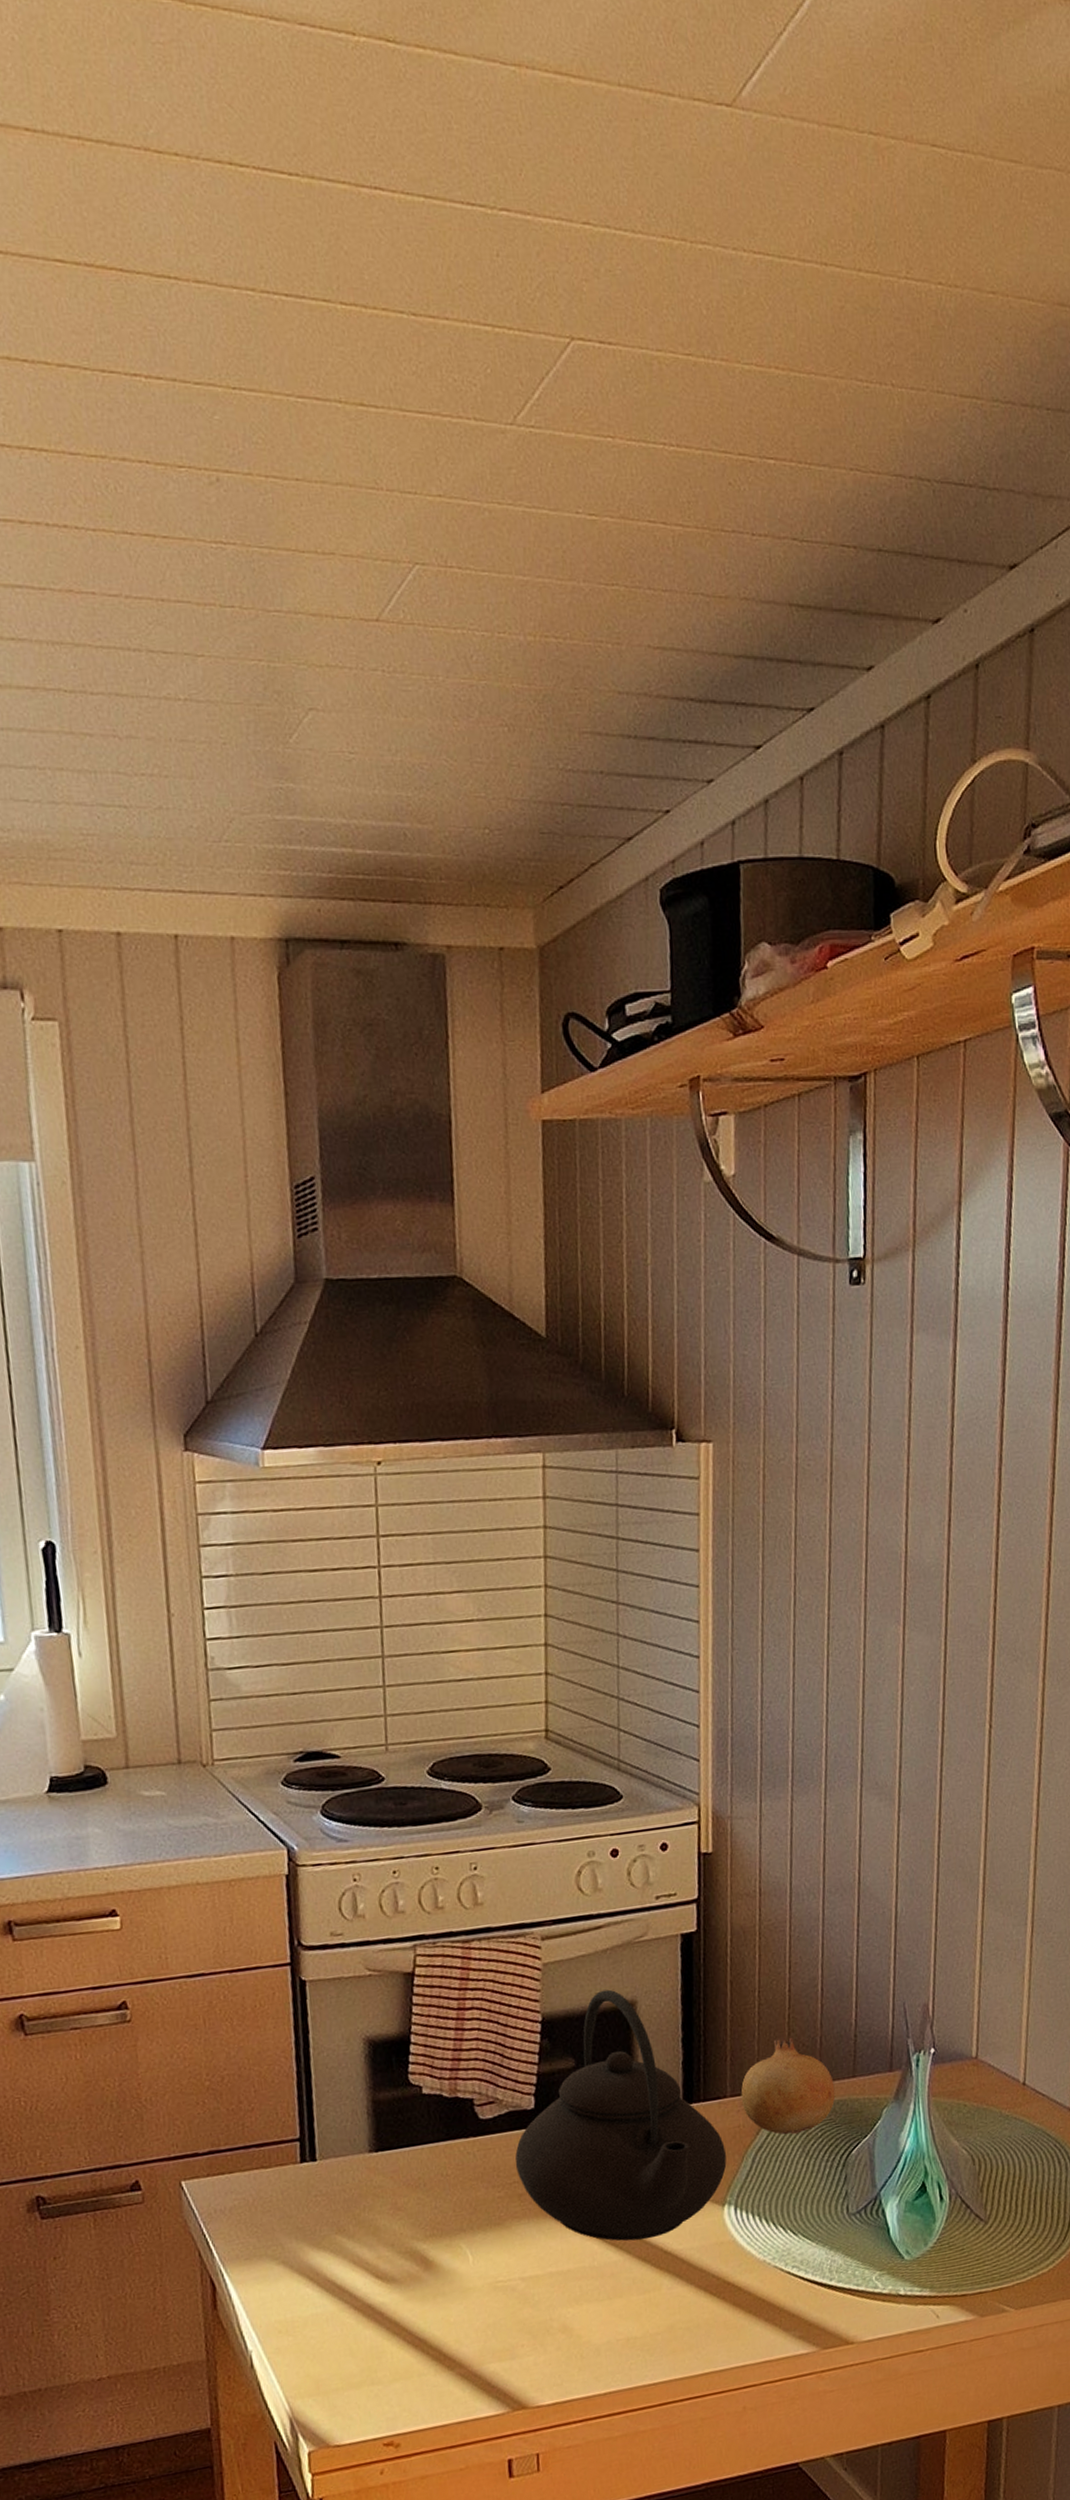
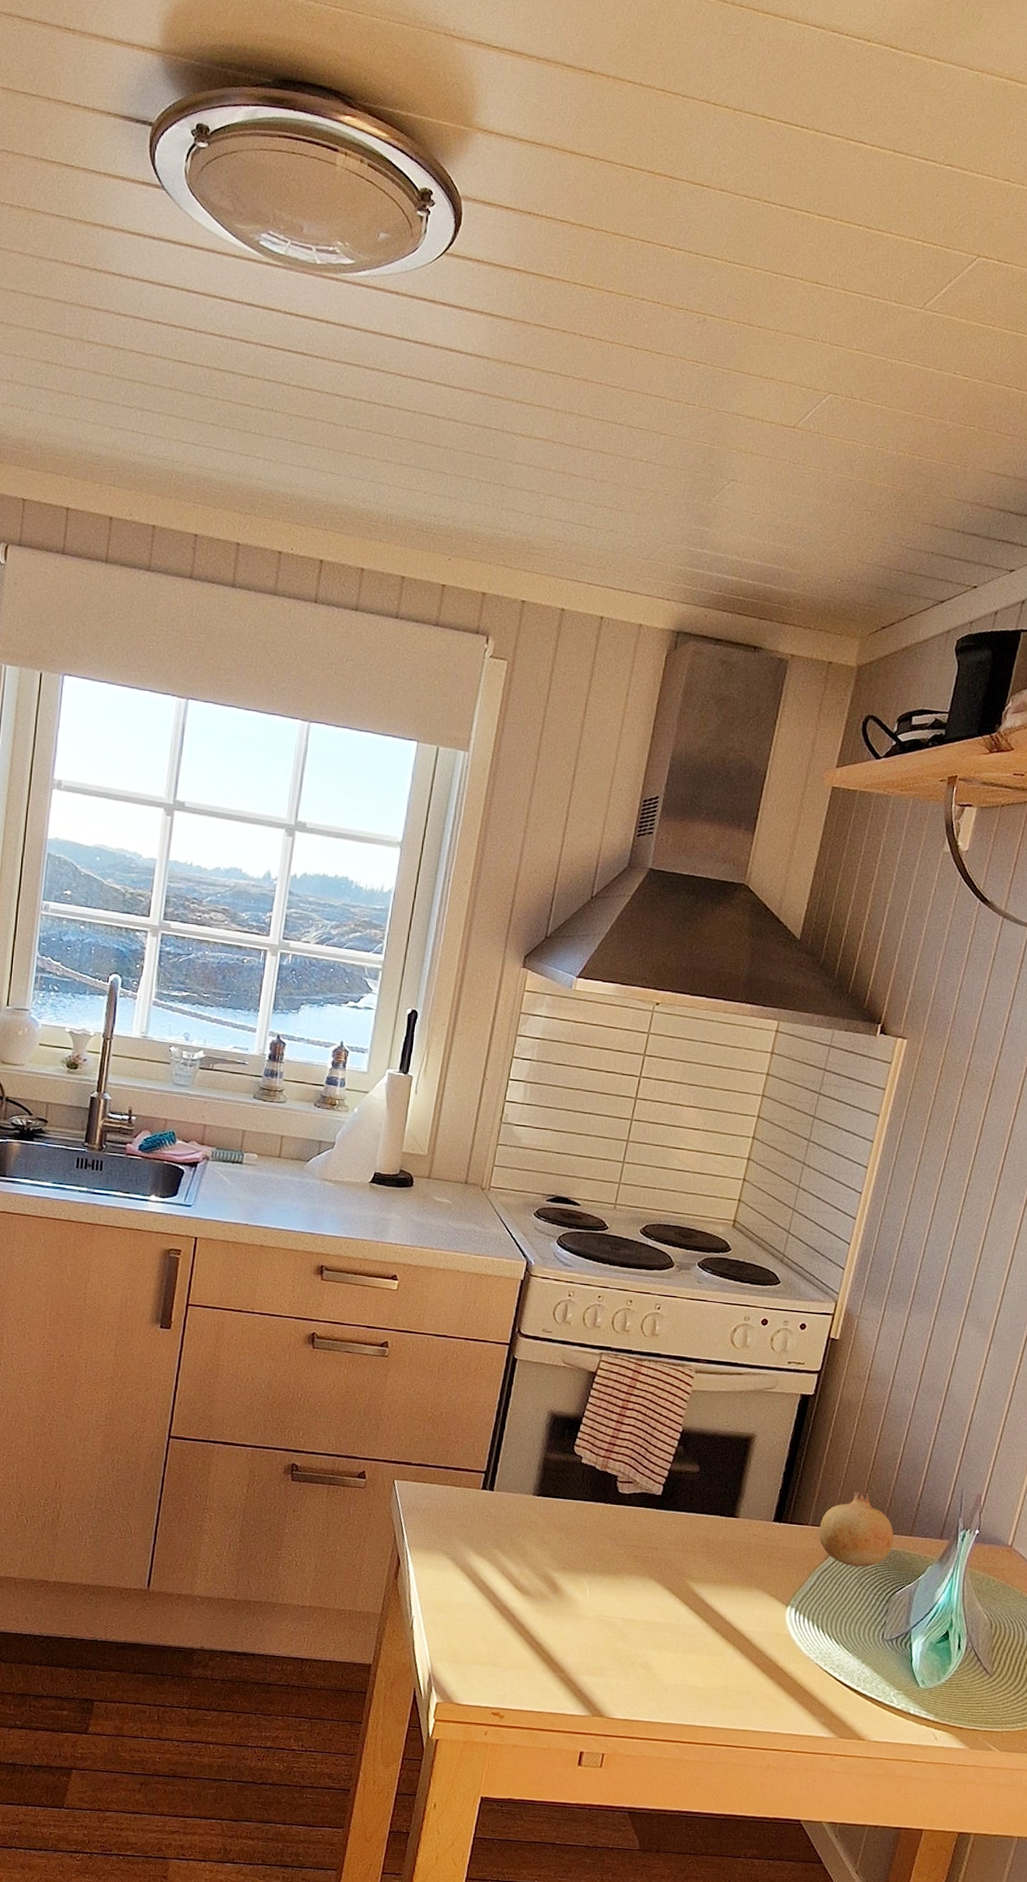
teapot: present [515,1989,727,2241] -> none [637,1421,799,1616]

